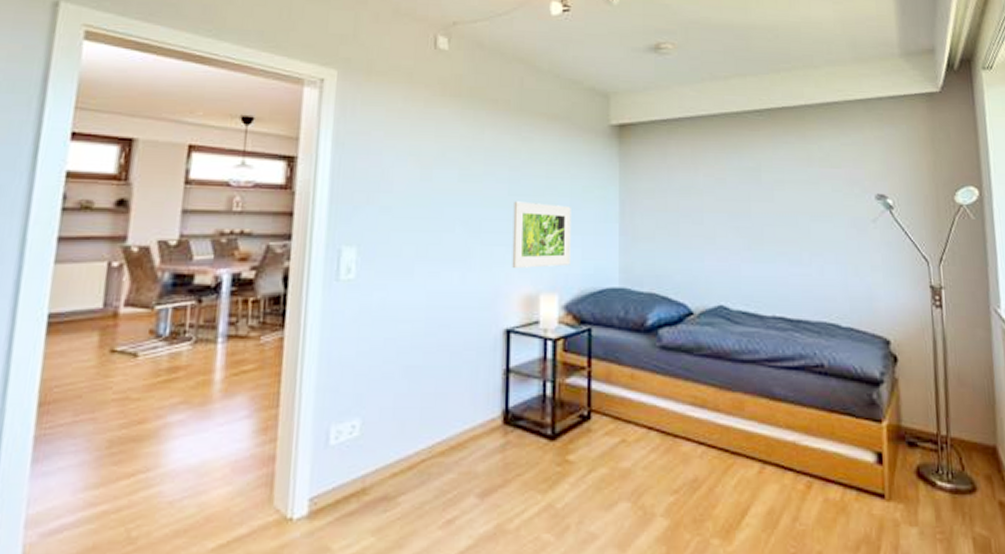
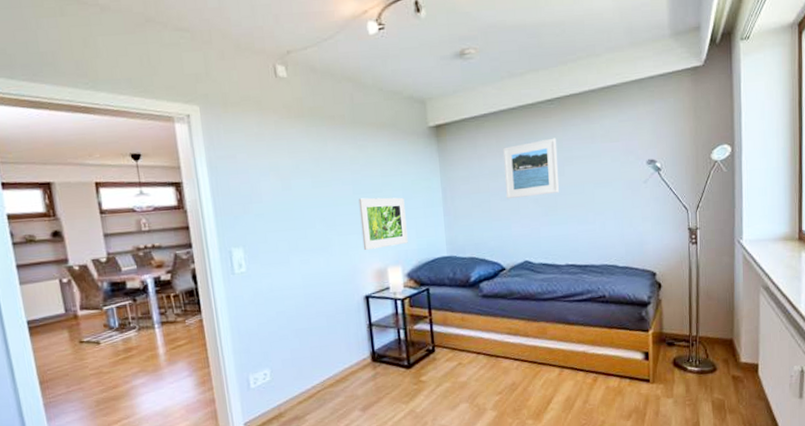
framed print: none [698,155,766,223] -> present [502,138,559,199]

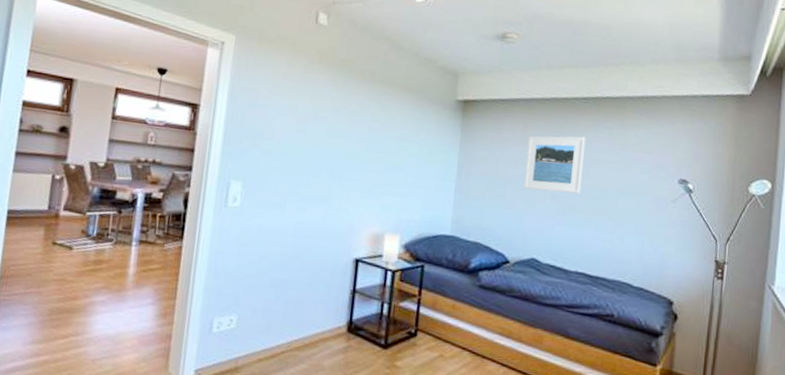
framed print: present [358,197,408,250] -> none [364,156,417,213]

